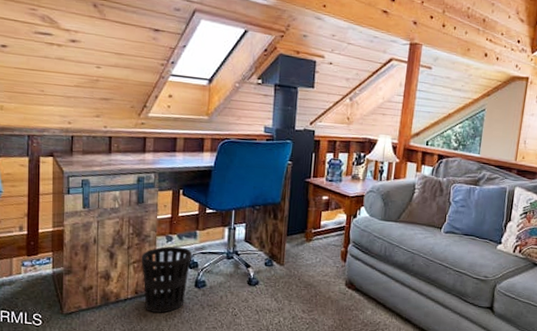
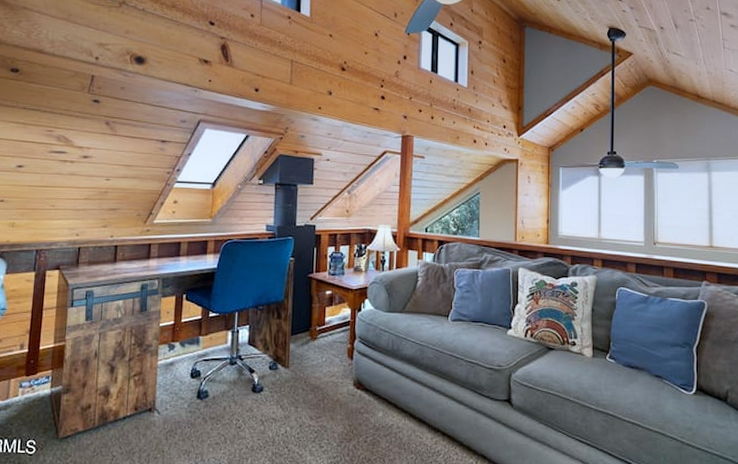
wastebasket: present [141,246,192,313] -> none [142,355,194,430]

